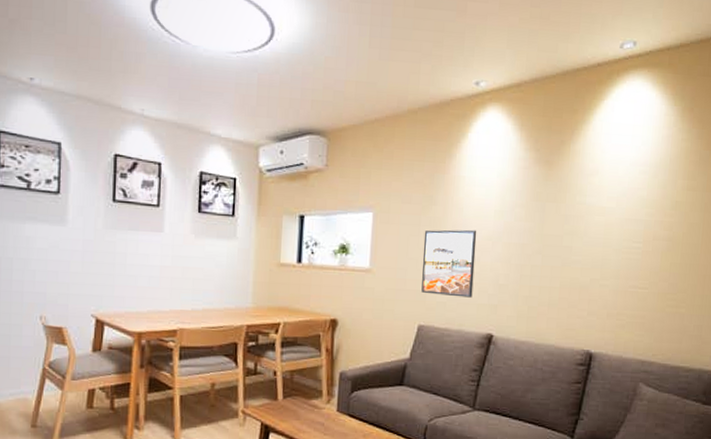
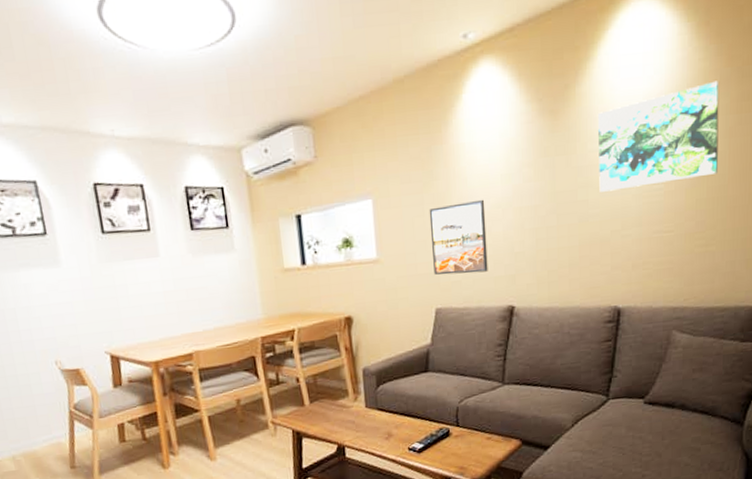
wall art: none [583,160,699,243] -> present [597,81,720,192]

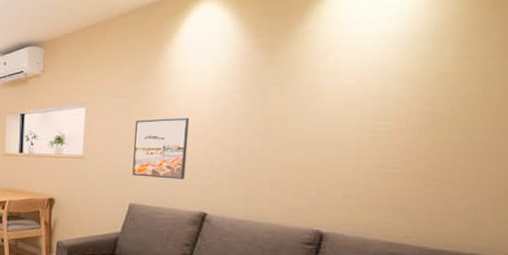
wall art: present [597,81,720,192] -> none [314,25,478,122]

